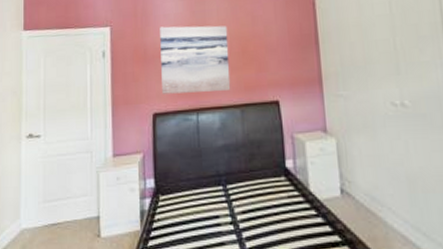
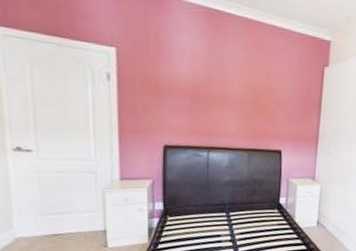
wall art: present [160,25,231,94] -> none [174,60,244,136]

